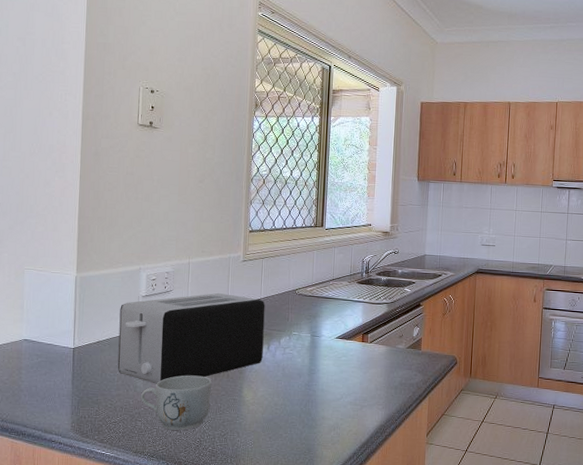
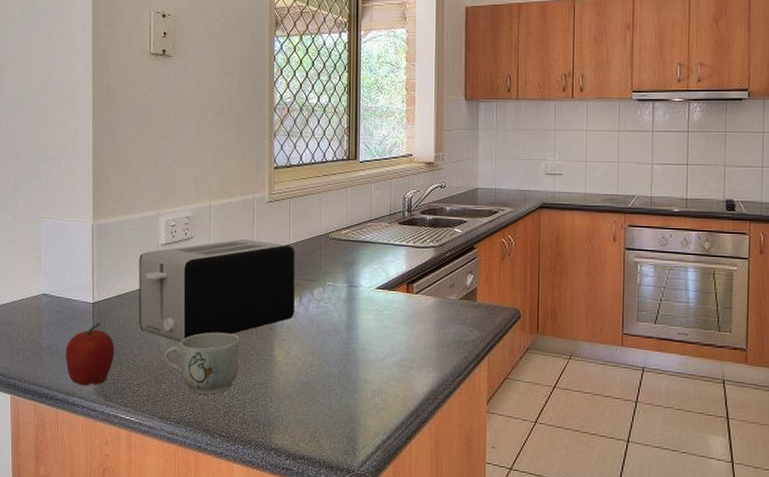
fruit: none [44,366,93,424] -> present [65,323,115,386]

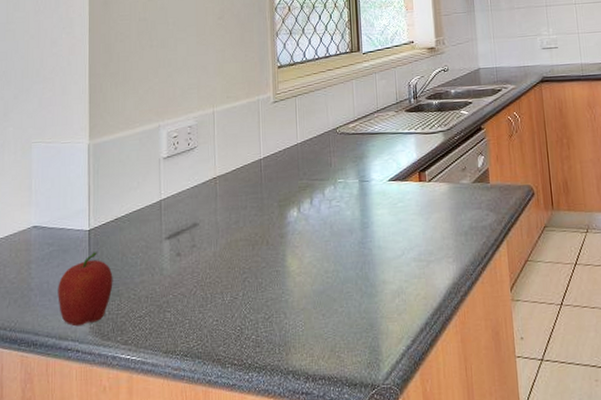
toaster: present [139,239,295,342] -> none [139,143,306,263]
mug: present [165,332,239,394] -> none [169,246,250,319]

